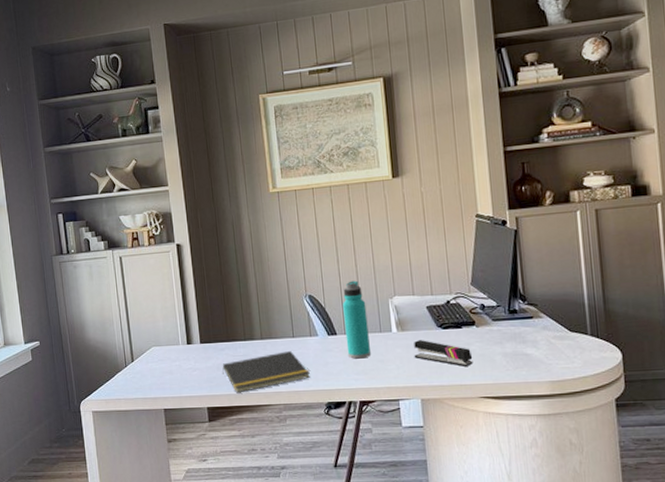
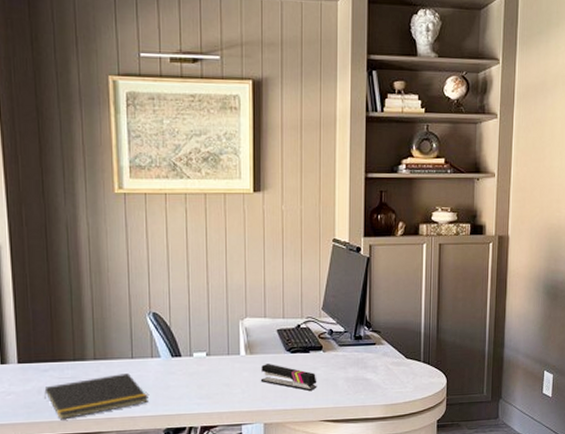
water bottle: present [343,280,372,359] -> none [190,299,217,383]

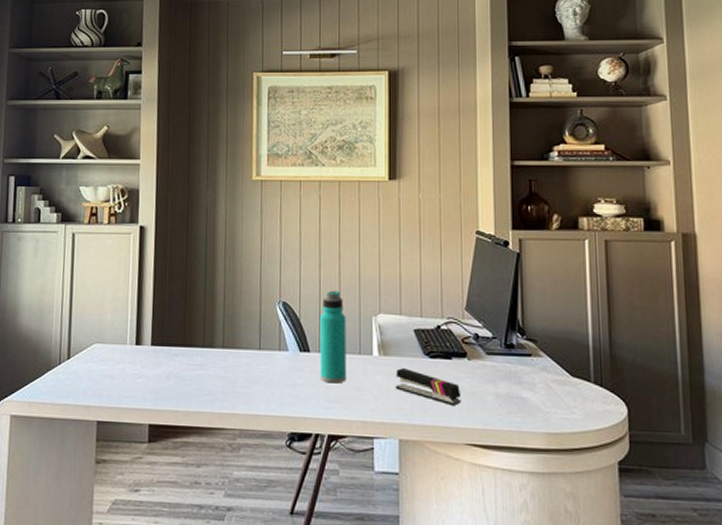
notepad: present [44,373,148,420] -> none [172,365,274,411]
water bottle: none [190,299,217,383] -> present [319,290,347,384]

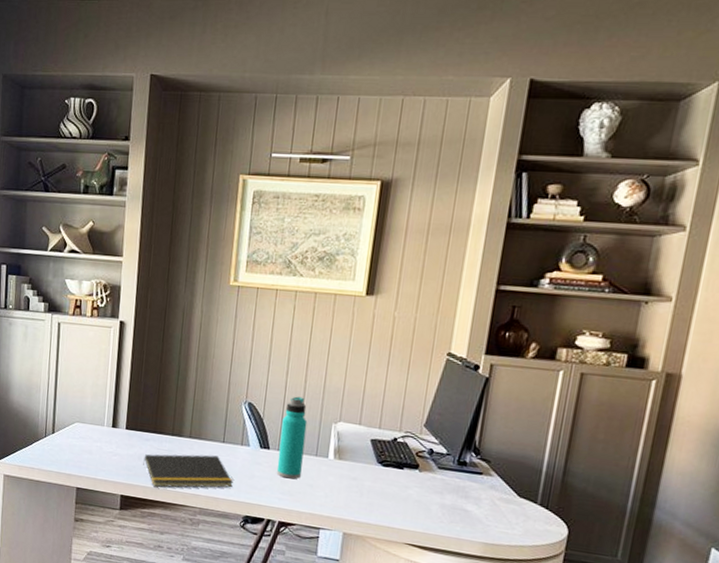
notepad: none [172,365,274,411] -> present [143,454,233,488]
stapler: present [395,368,462,407] -> none [345,472,408,511]

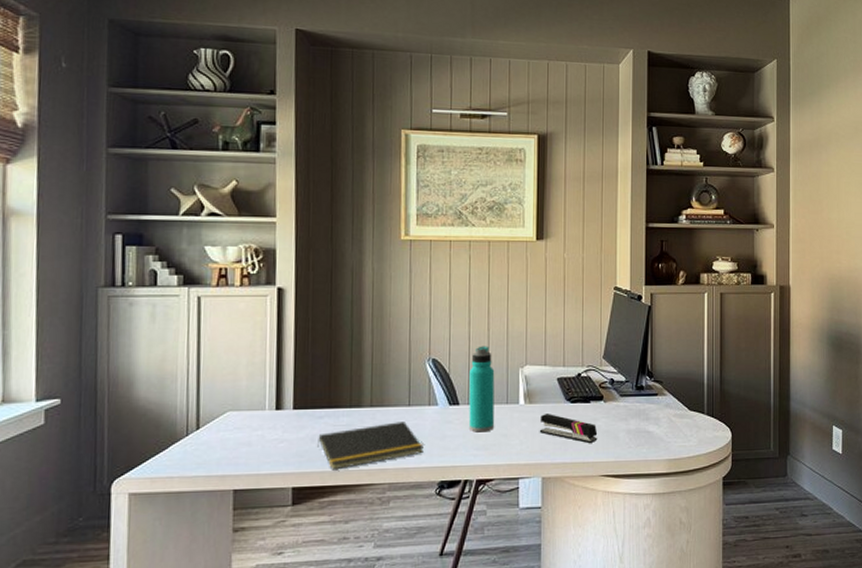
stapler: none [345,472,408,511] -> present [539,414,598,444]

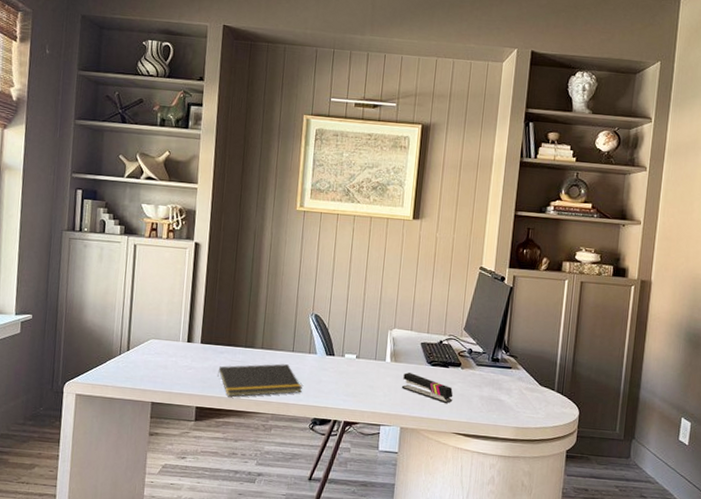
water bottle: present [468,346,495,432] -> none [341,307,367,382]

